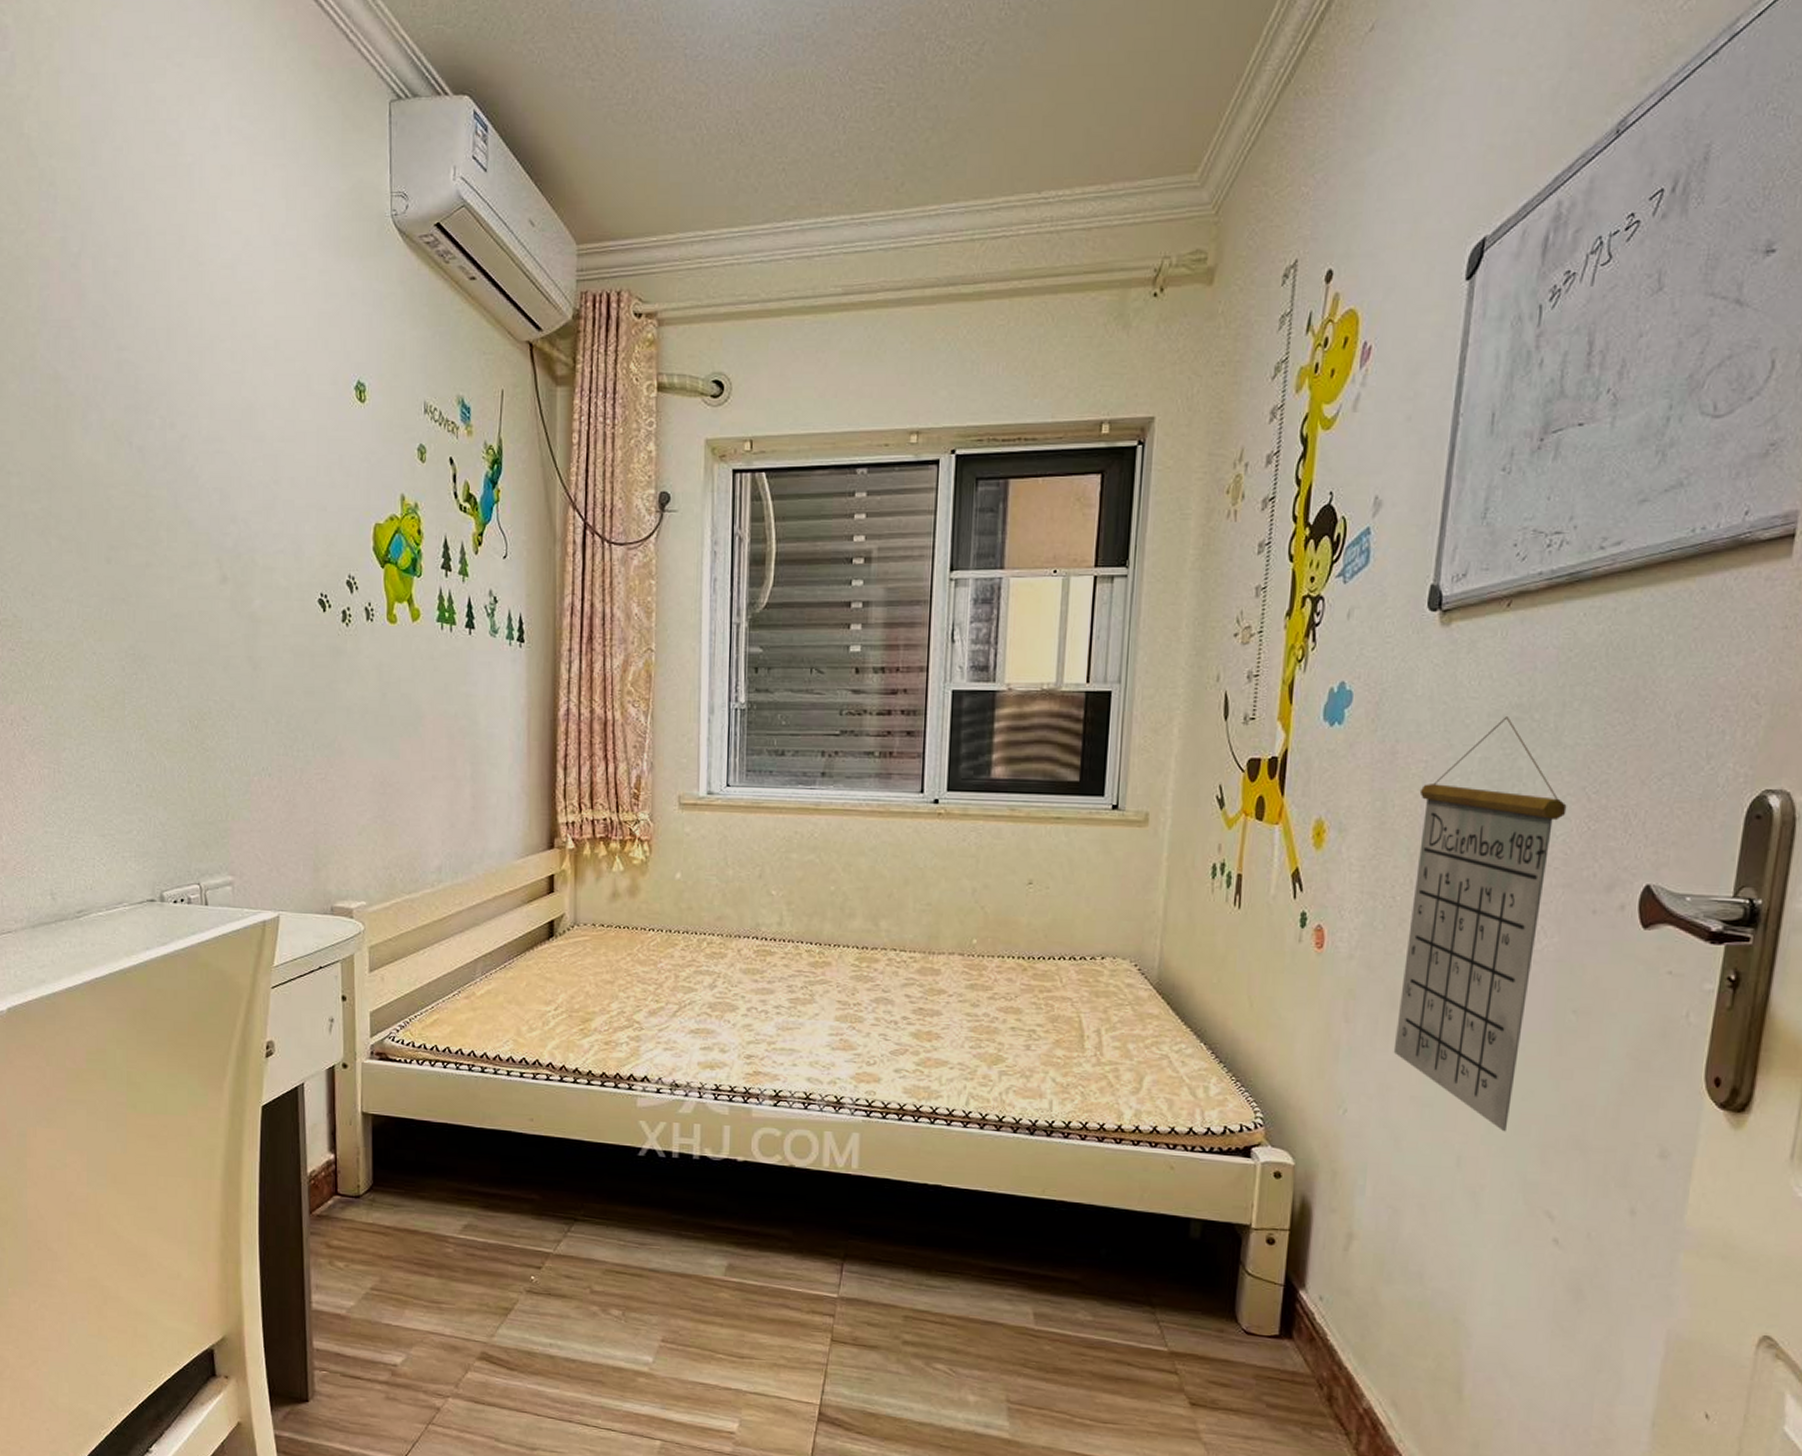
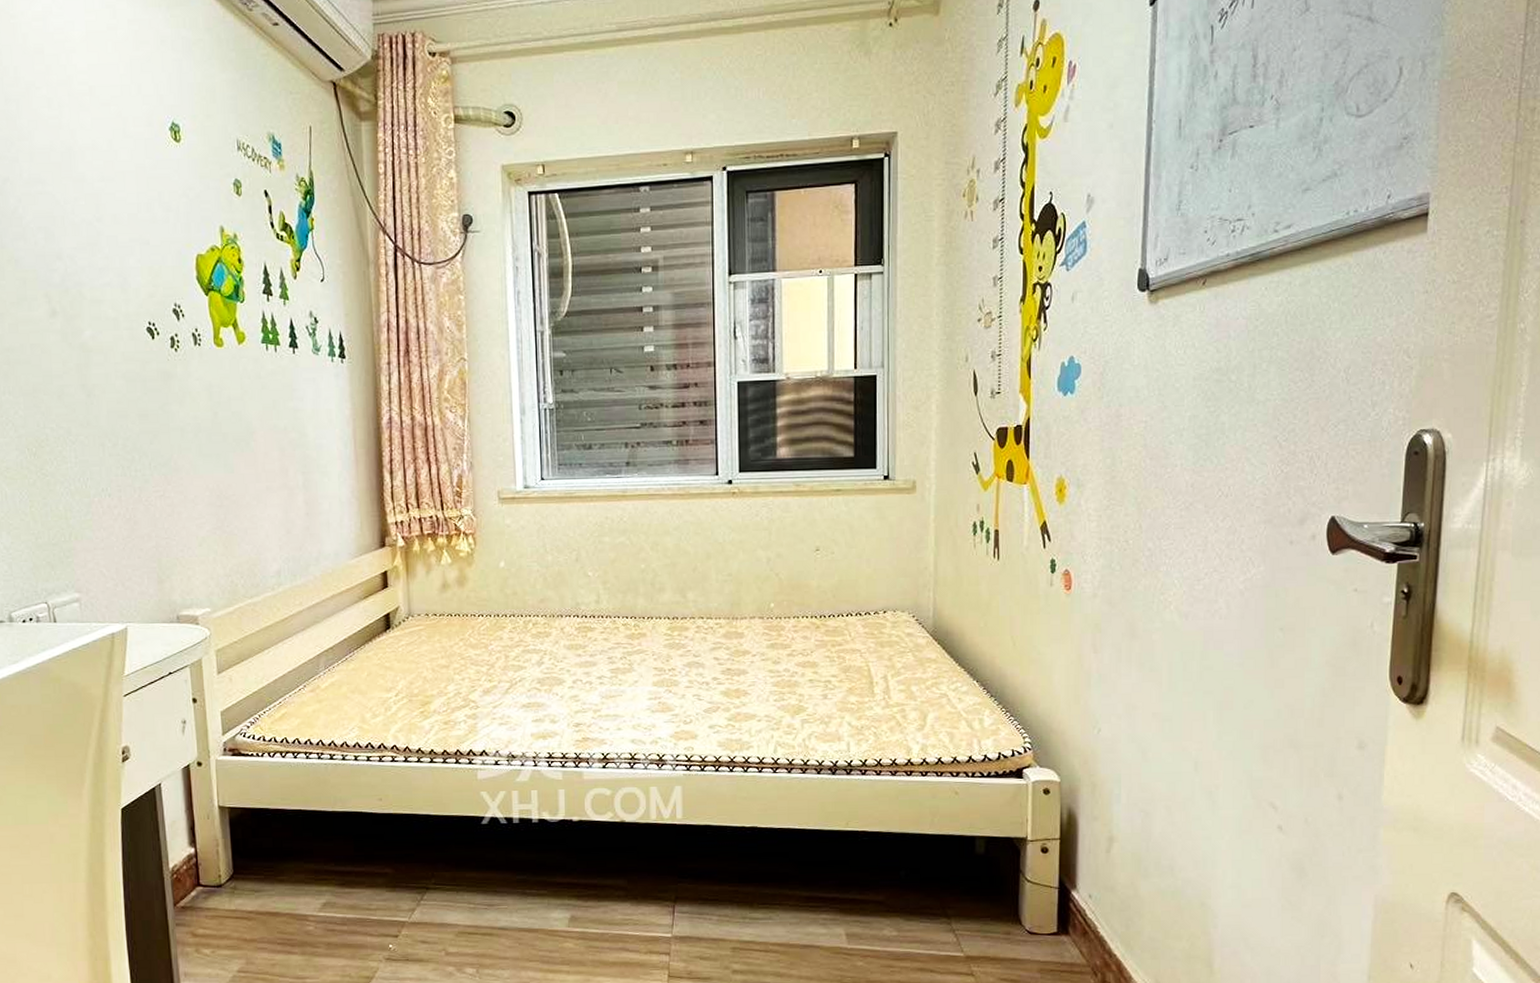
calendar: present [1393,717,1567,1132] -> none [1136,379,1263,738]

